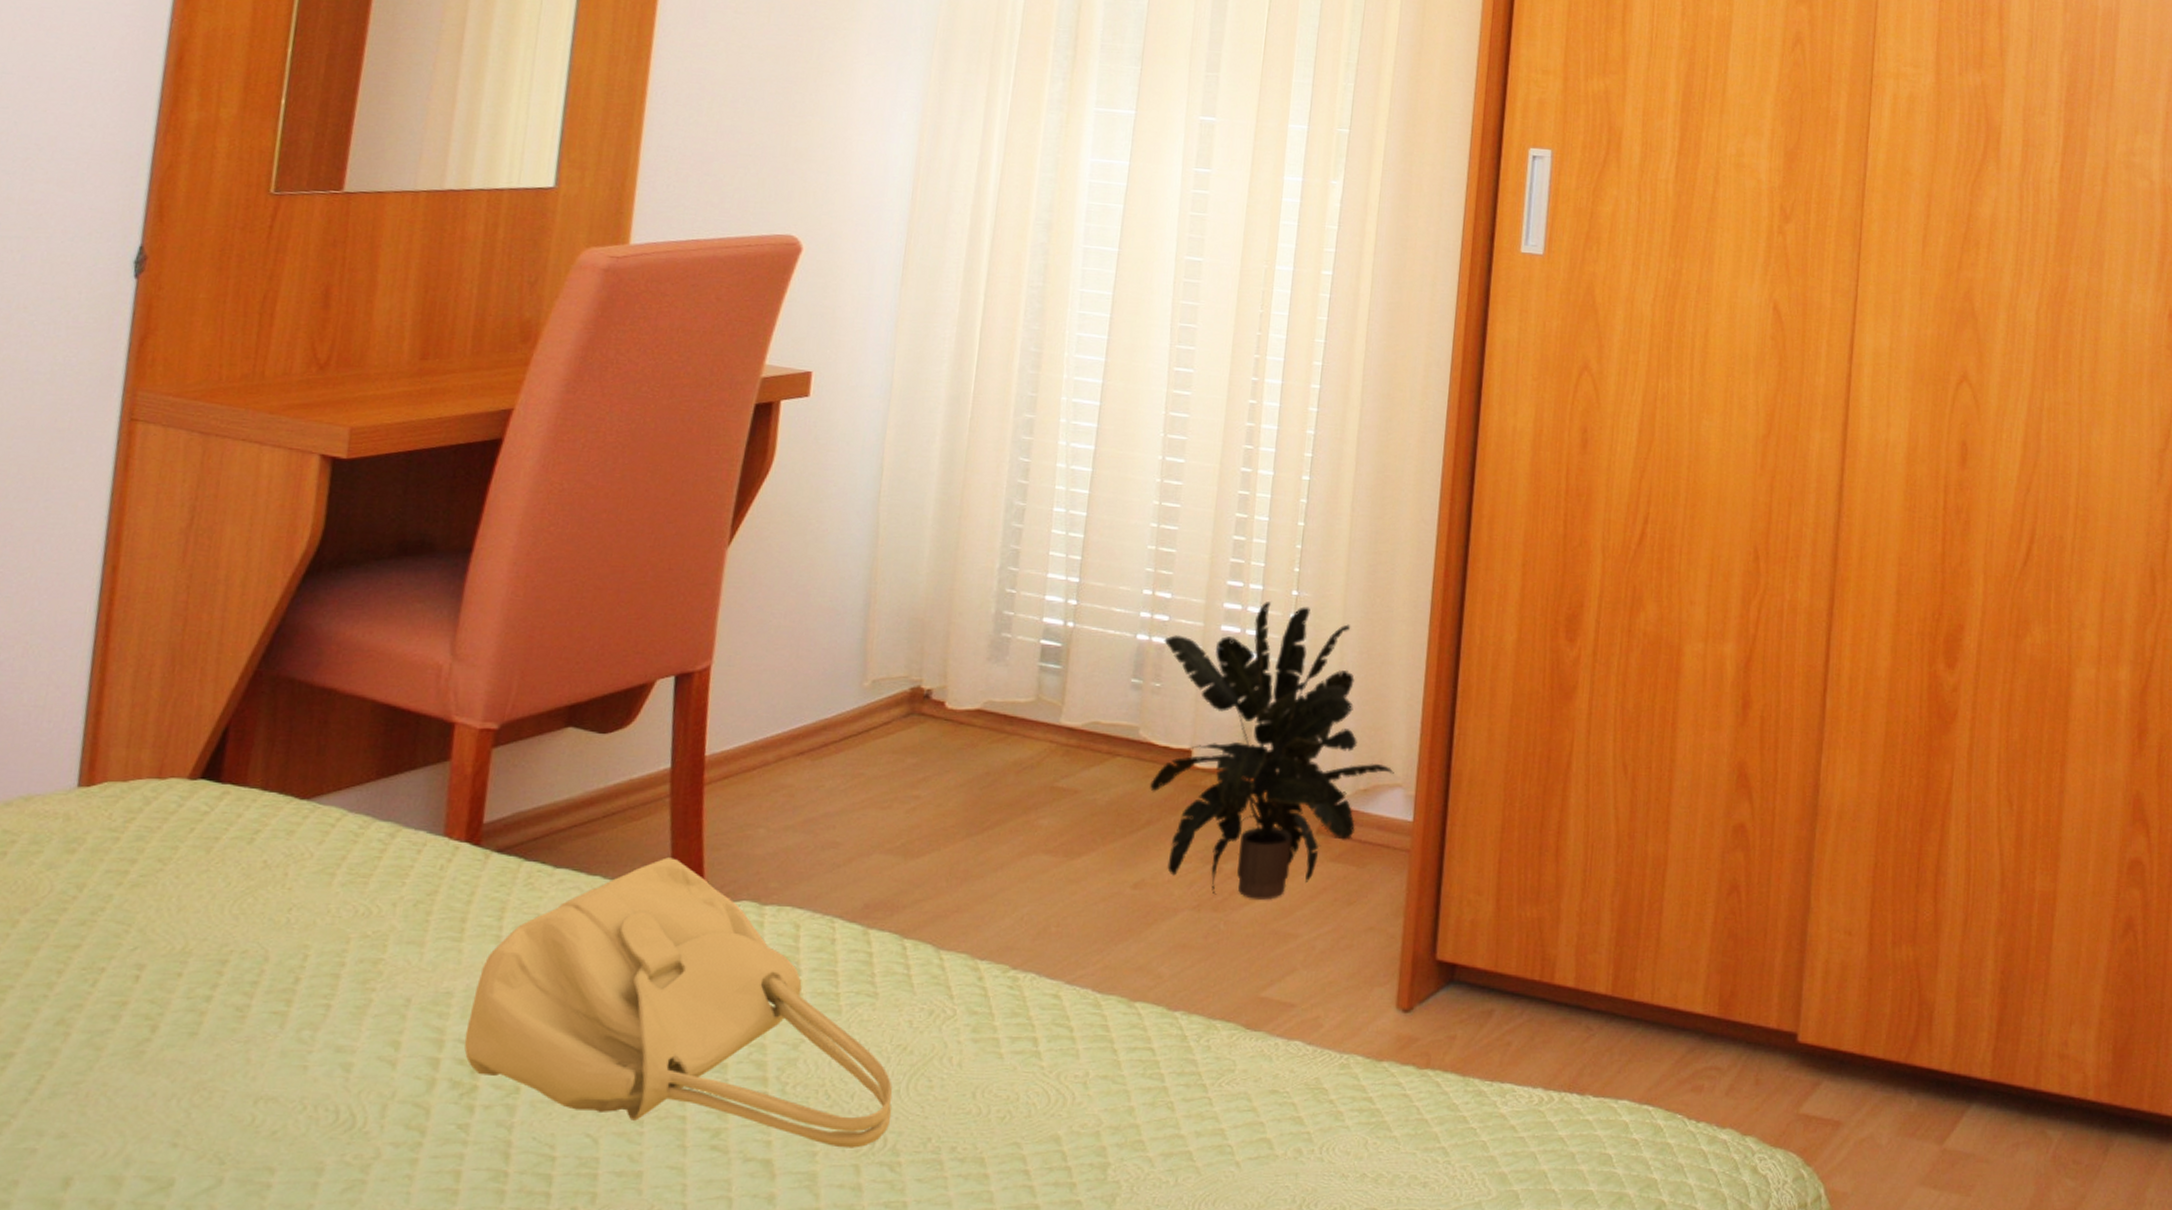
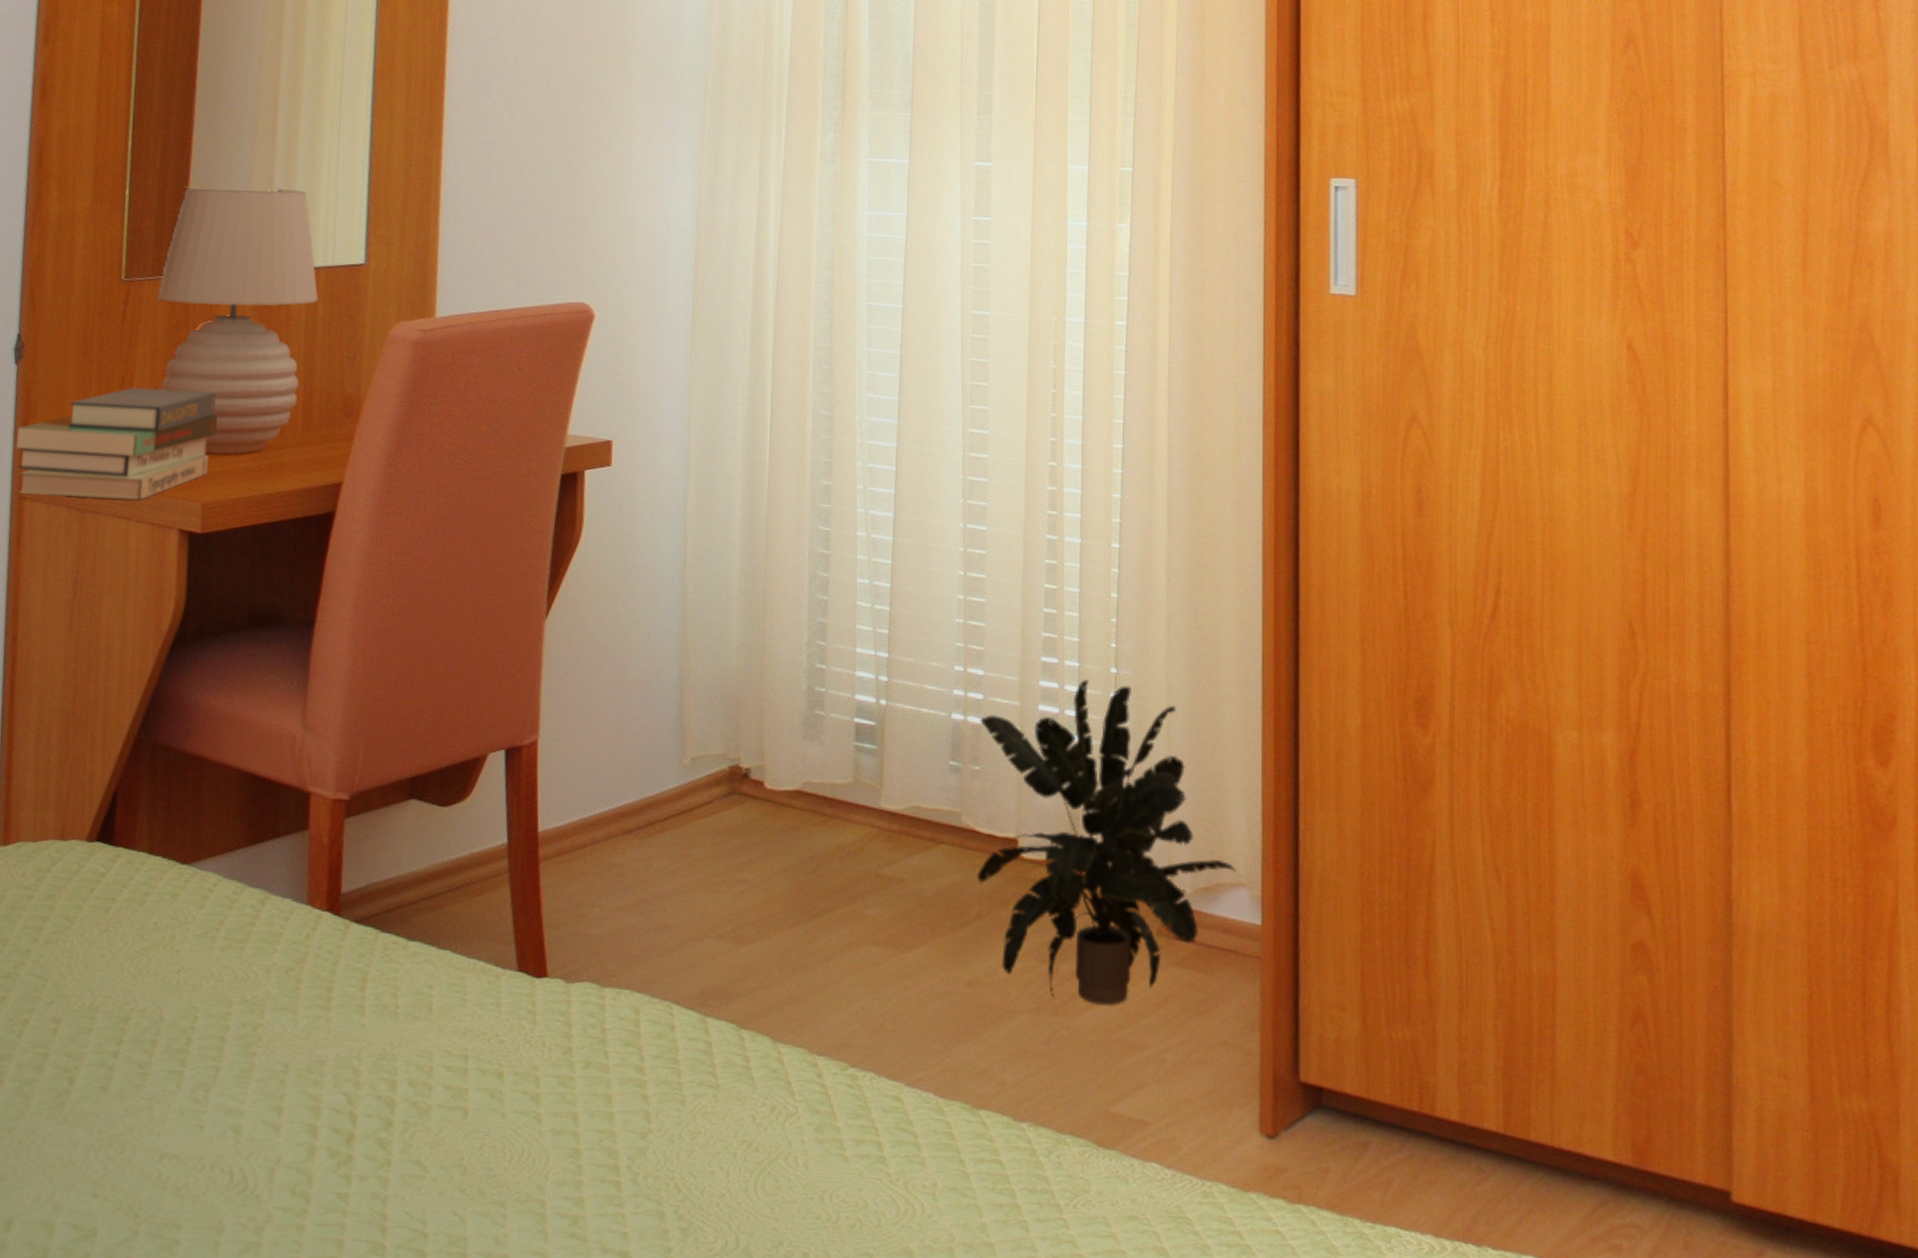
books: none [130,306,375,425] -> present [16,388,218,501]
table lamp: none [304,98,500,380] -> present [156,186,319,456]
handbag: present [464,857,893,1148] -> none [338,934,742,1247]

